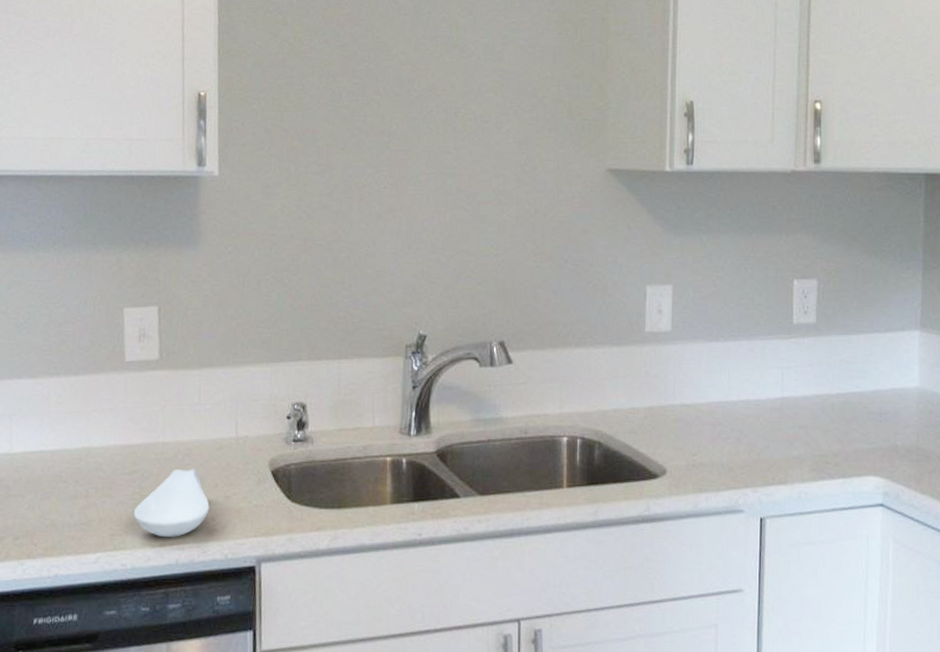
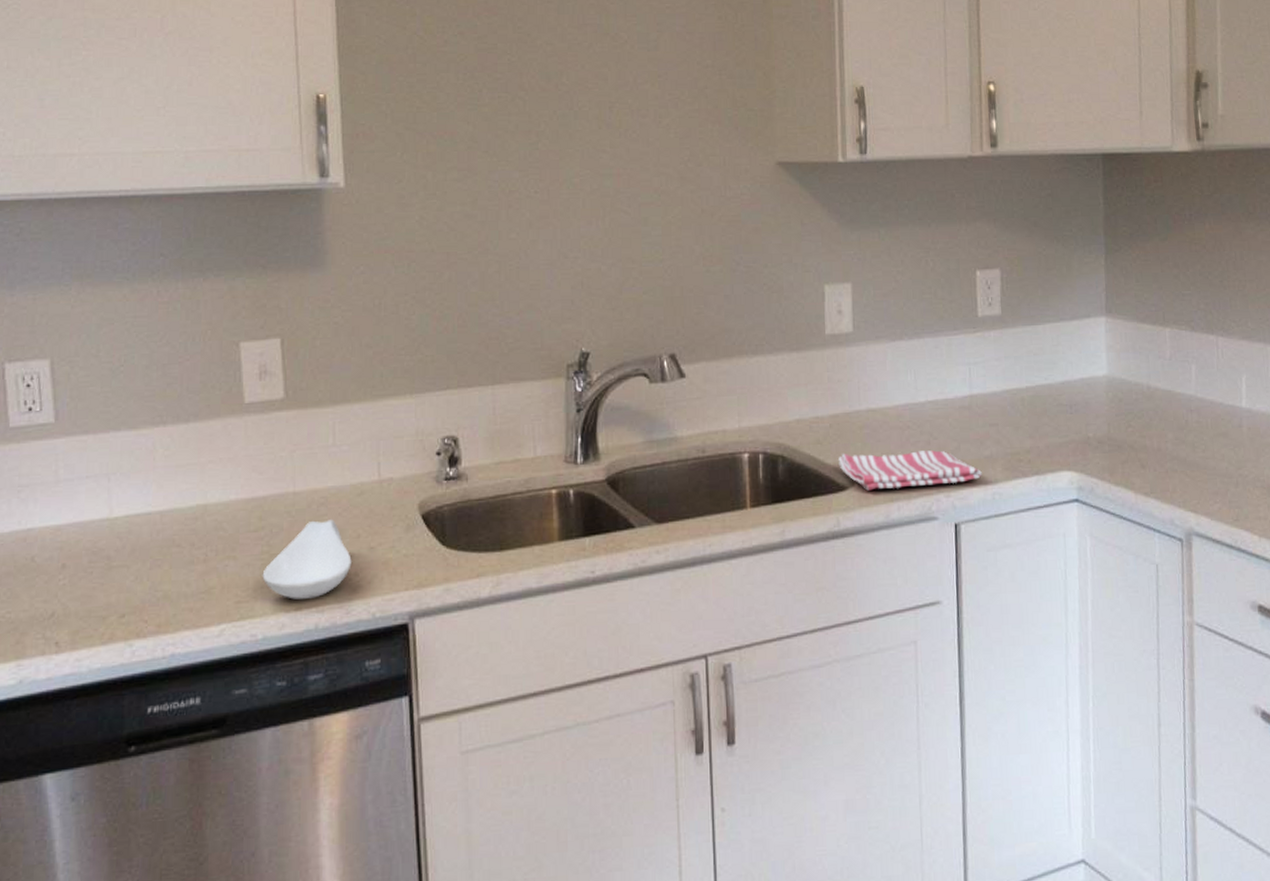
dish towel: none [652,443,789,480] -> present [838,450,982,491]

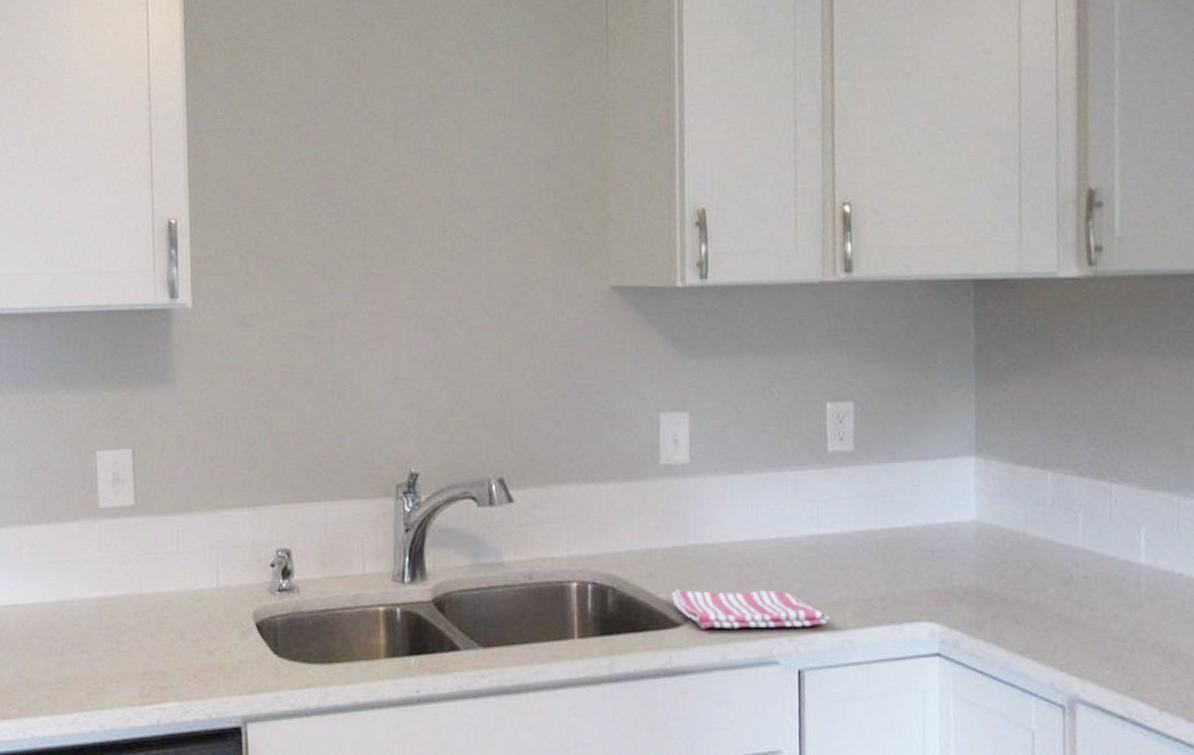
spoon rest: present [262,519,352,599] -> none [111,622,191,696]

